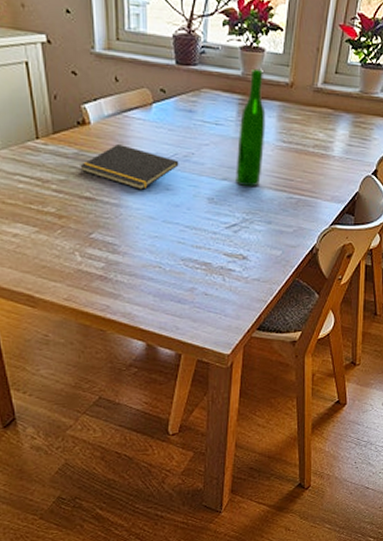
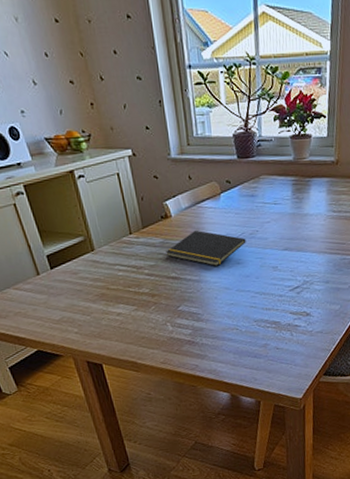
wine bottle: present [236,68,266,187] -> none [294,152,318,254]

